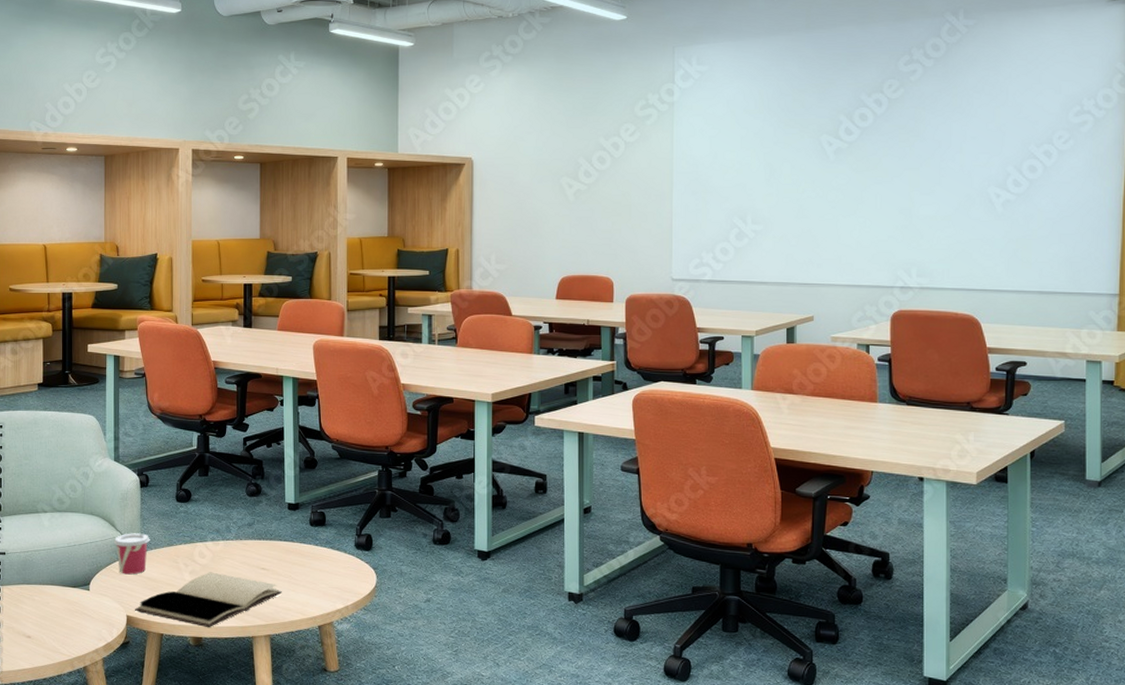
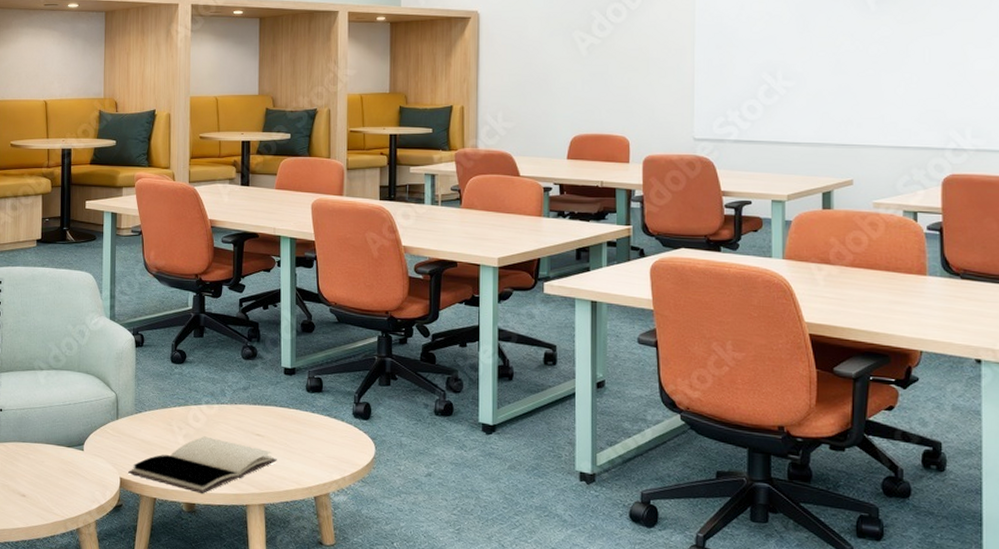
cup: present [113,533,150,575] -> none [108,393,145,436]

